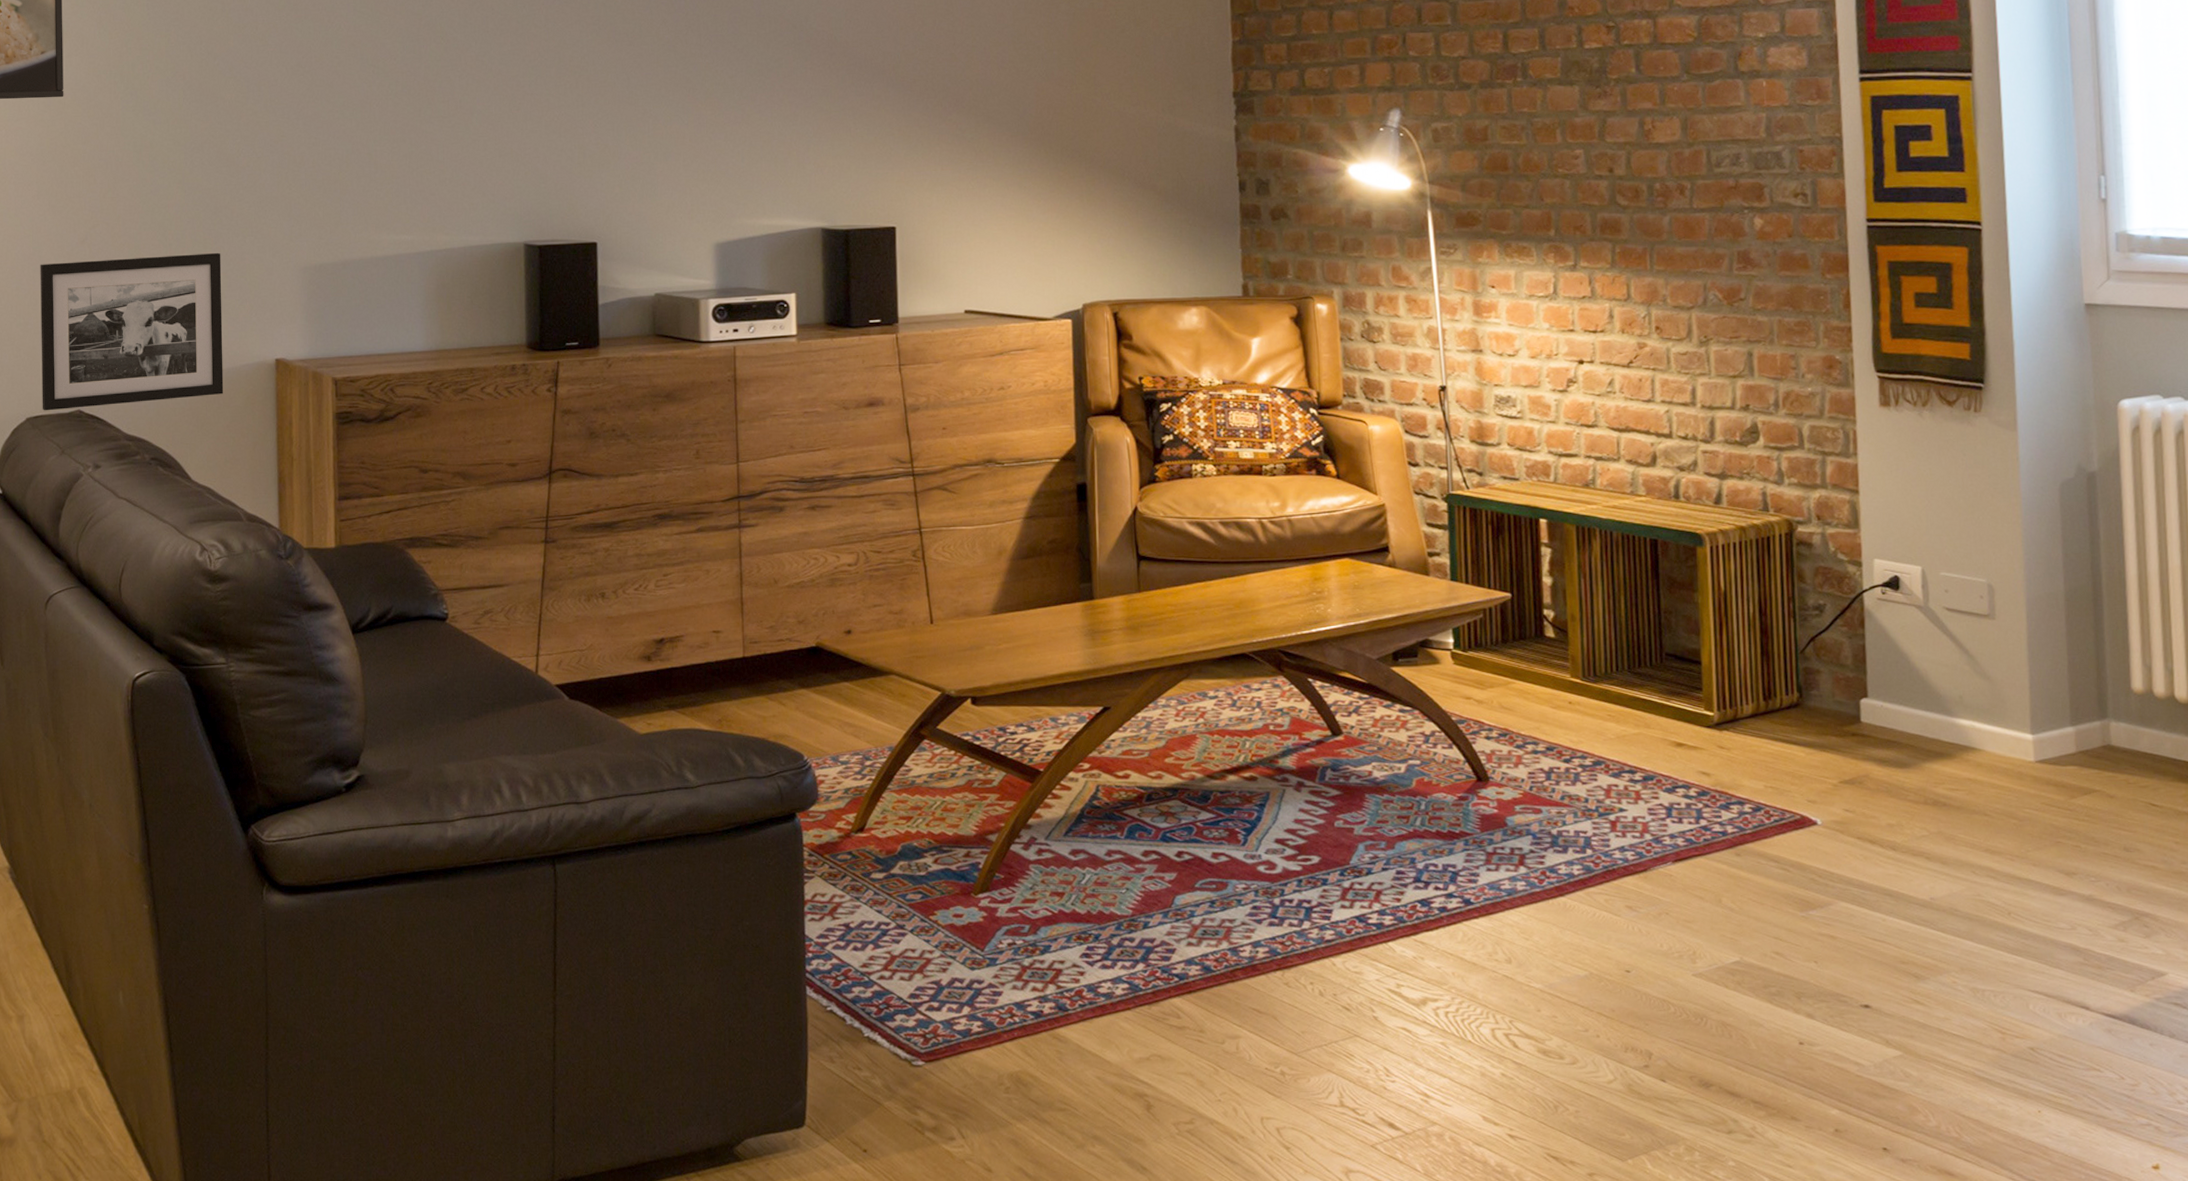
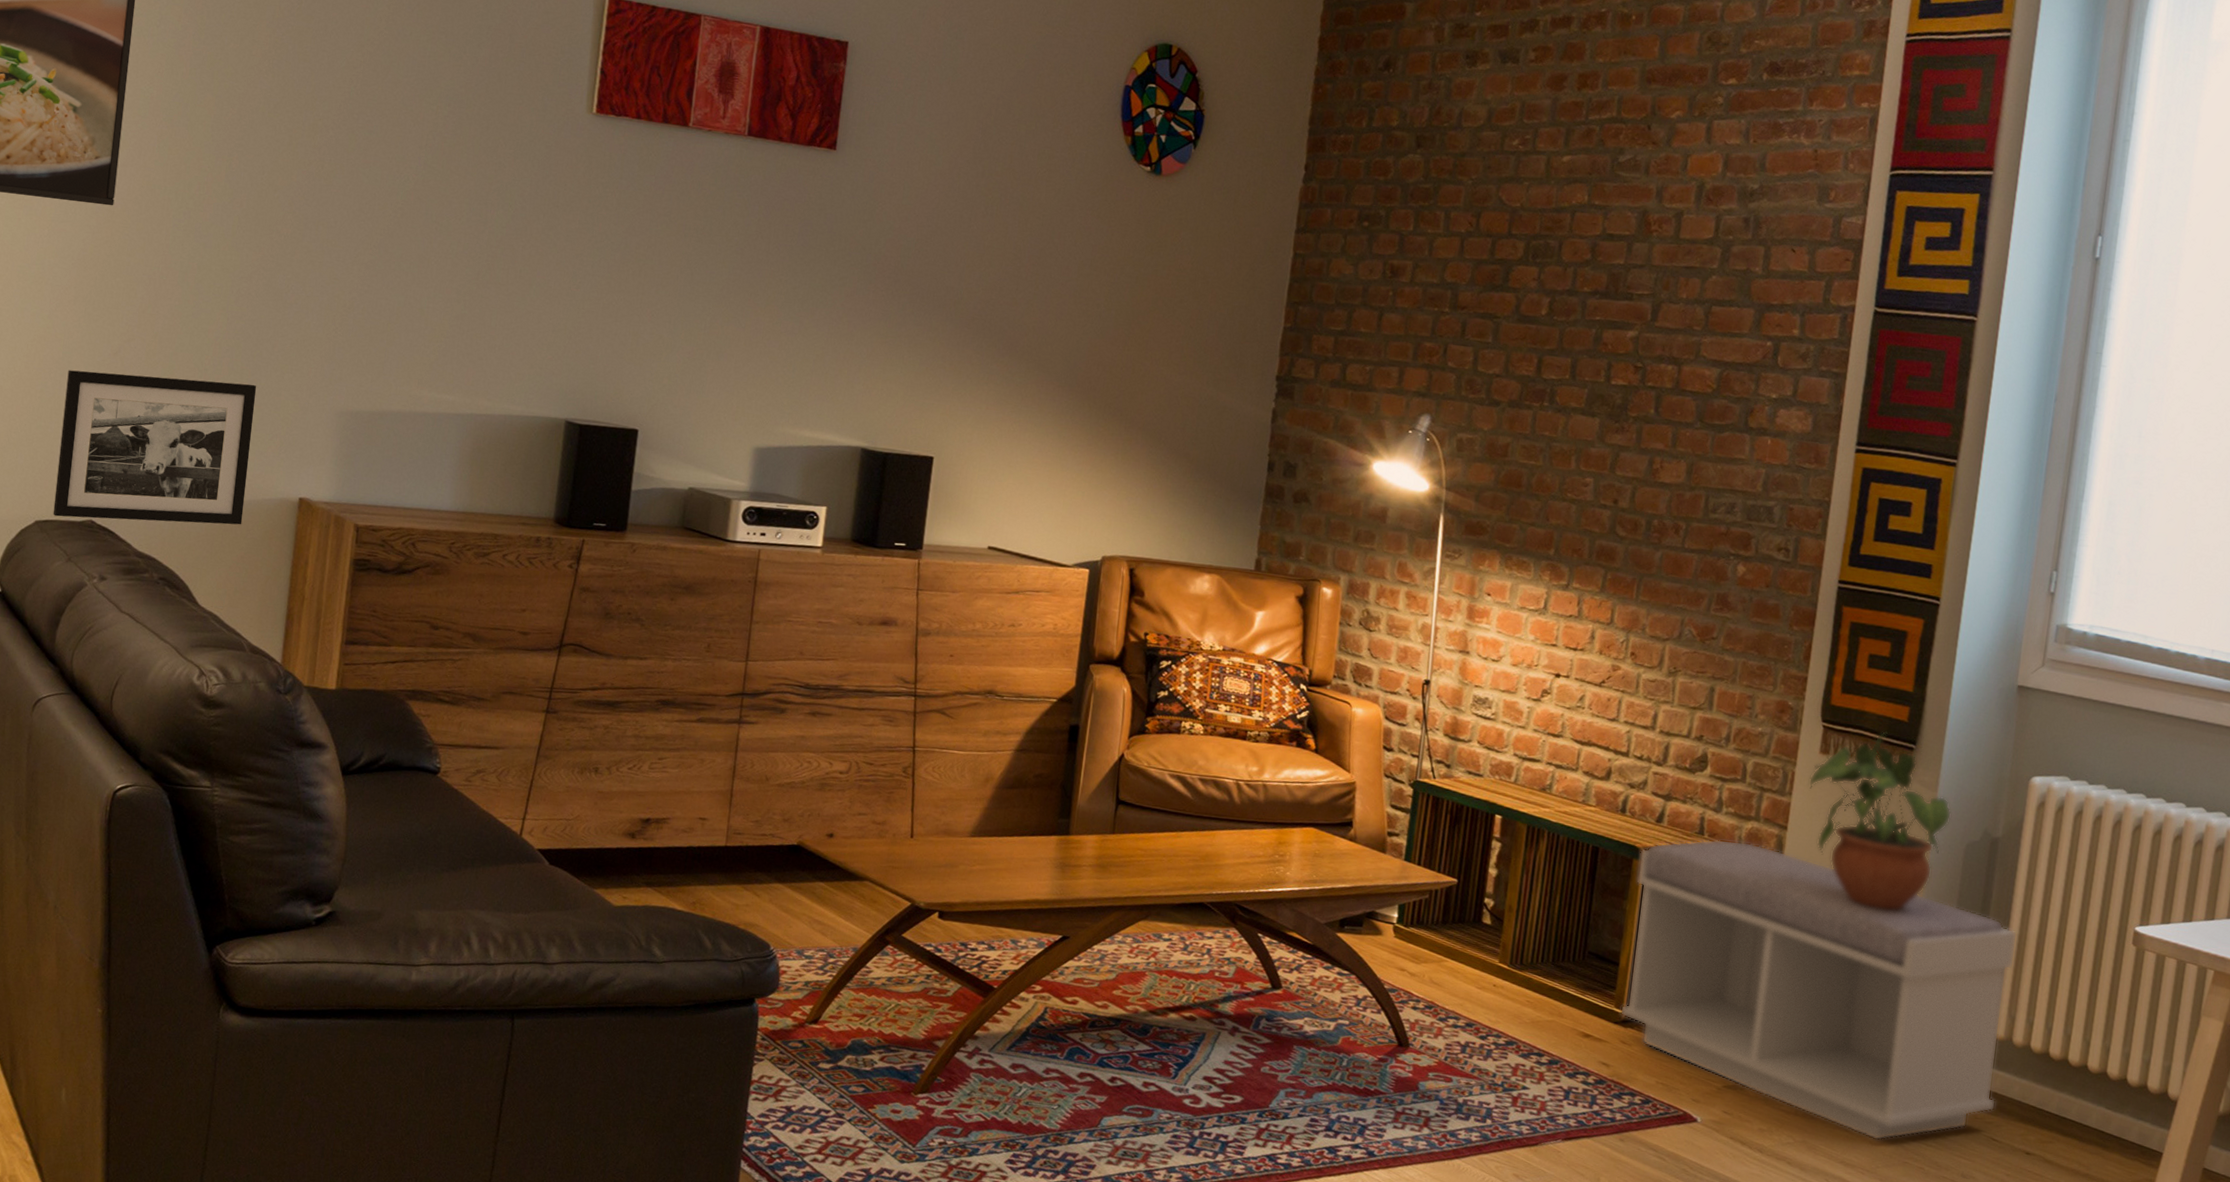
bench: none [1703,512,2148,822] -> present [1620,839,2018,1141]
potted plant: none [1873,373,2038,567] -> present [1808,731,1952,910]

